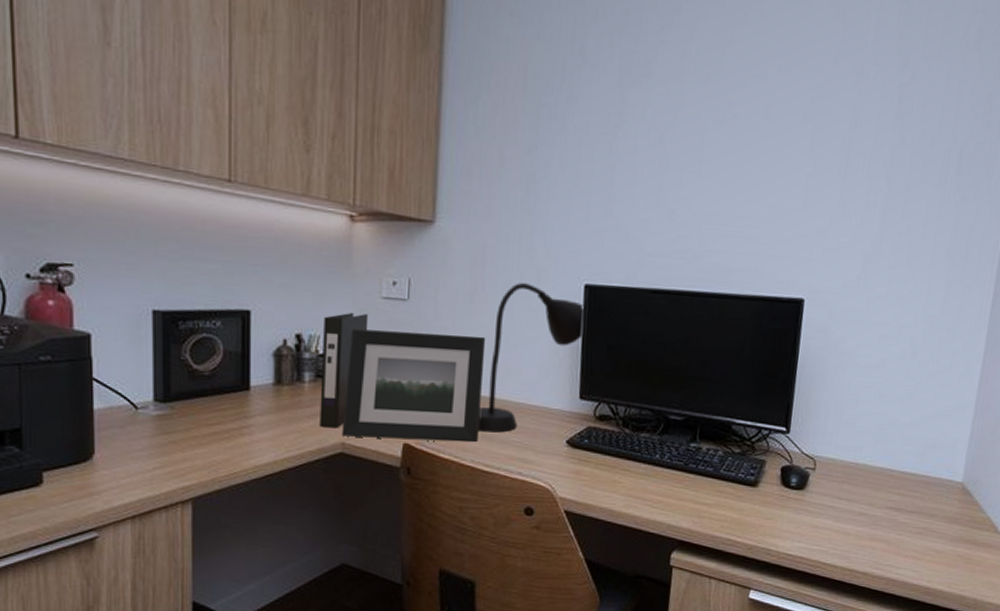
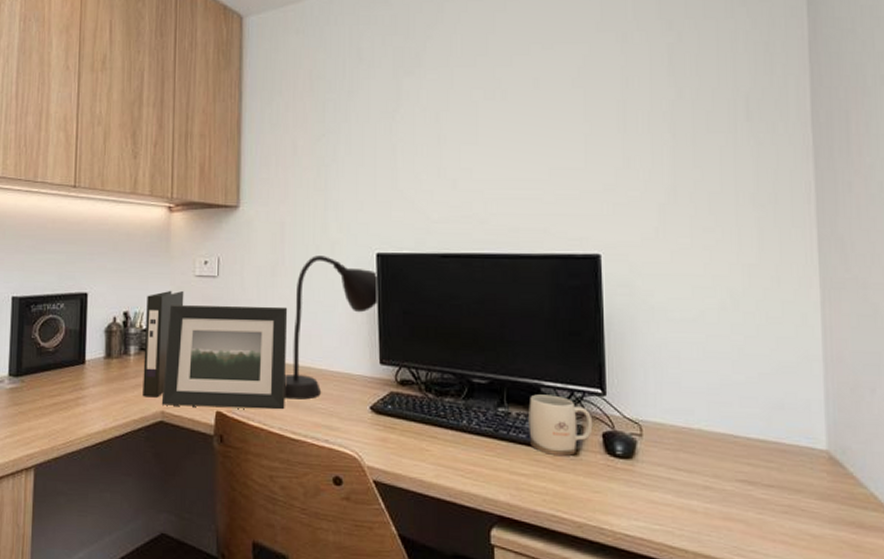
mug: none [715,431,775,487] -> present [528,394,593,456]

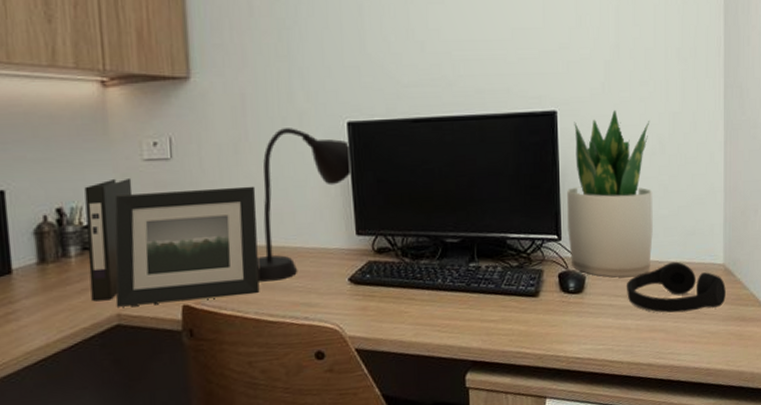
mug: present [528,394,593,456] -> none [496,245,551,300]
planter: none [613,258,725,450] -> present [567,110,653,278]
headphones: none [689,438,832,504] -> present [626,261,726,313]

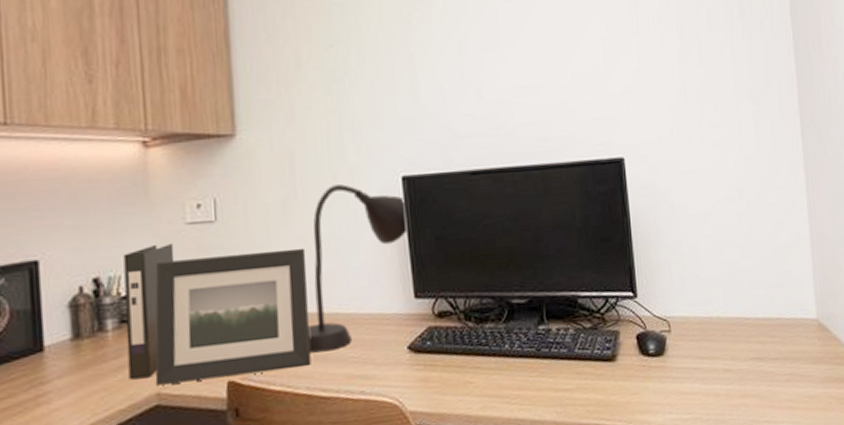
planter: present [567,110,653,278] -> none [640,155,737,337]
headphones: present [626,261,726,313] -> none [711,317,822,376]

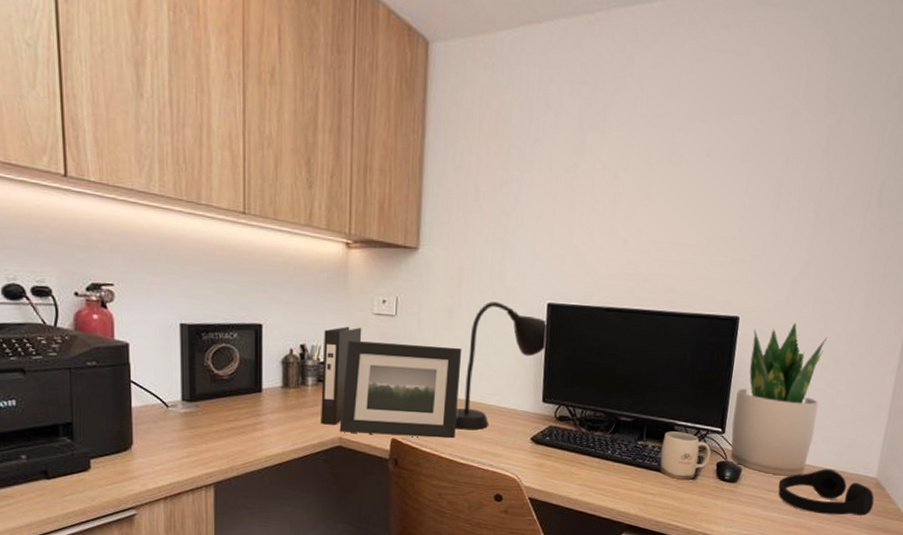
mug: none [567,304,628,365] -> present [659,431,711,480]
planter: none [640,155,737,337] -> present [730,323,828,476]
headphones: none [711,317,822,376] -> present [778,468,875,516]

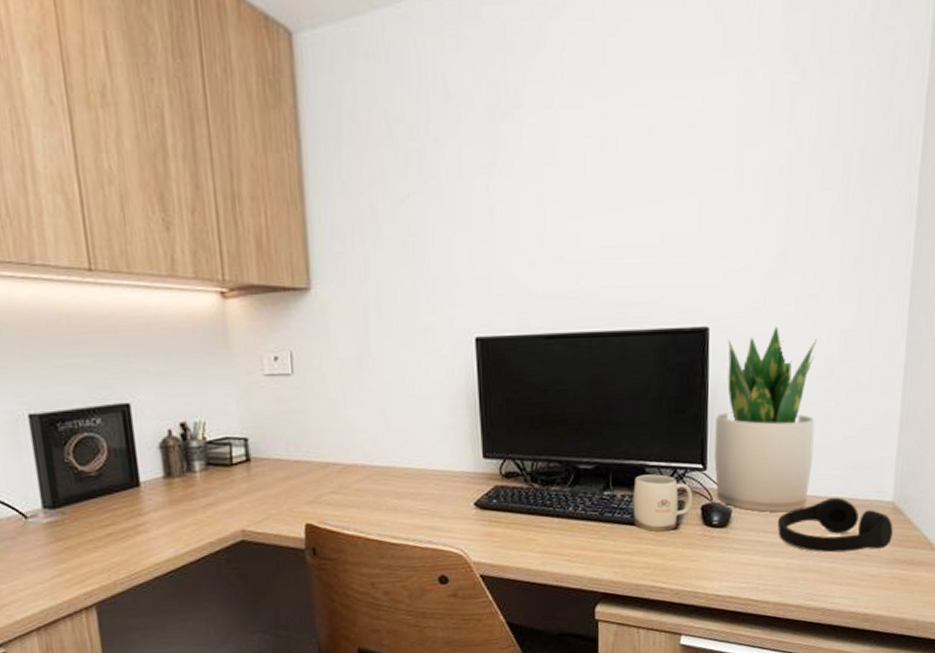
binder: present [321,326,362,425] -> none [207,393,255,517]
picture frame: present [339,340,462,439] -> none [237,404,383,523]
desk lamp: present [455,301,548,430] -> none [379,343,481,503]

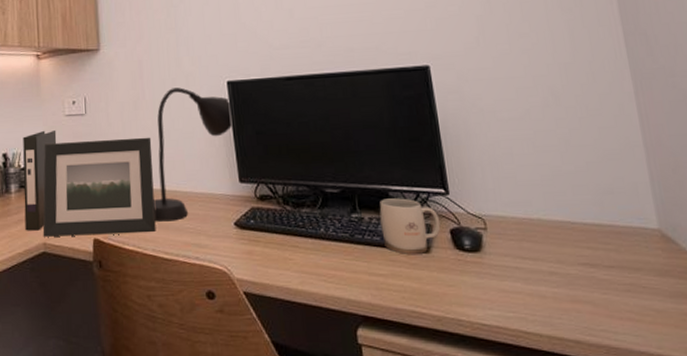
binder: none [207,393,255,517] -> present [23,129,57,231]
picture frame: none [237,404,383,523] -> present [43,137,156,237]
desk lamp: none [379,343,481,503] -> present [153,87,234,222]
planter: present [714,327,818,513] -> none [449,63,561,238]
headphones: present [777,497,893,553] -> none [533,223,670,283]

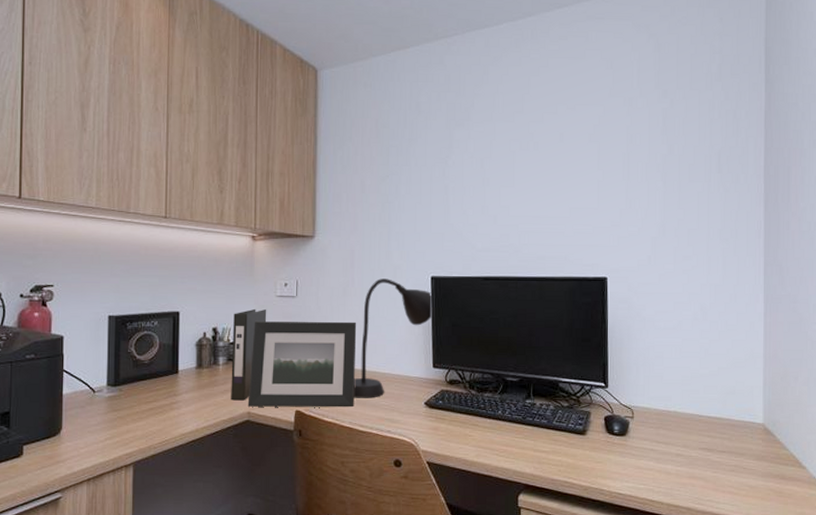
mug: present [379,198,441,254] -> none [549,388,598,435]

